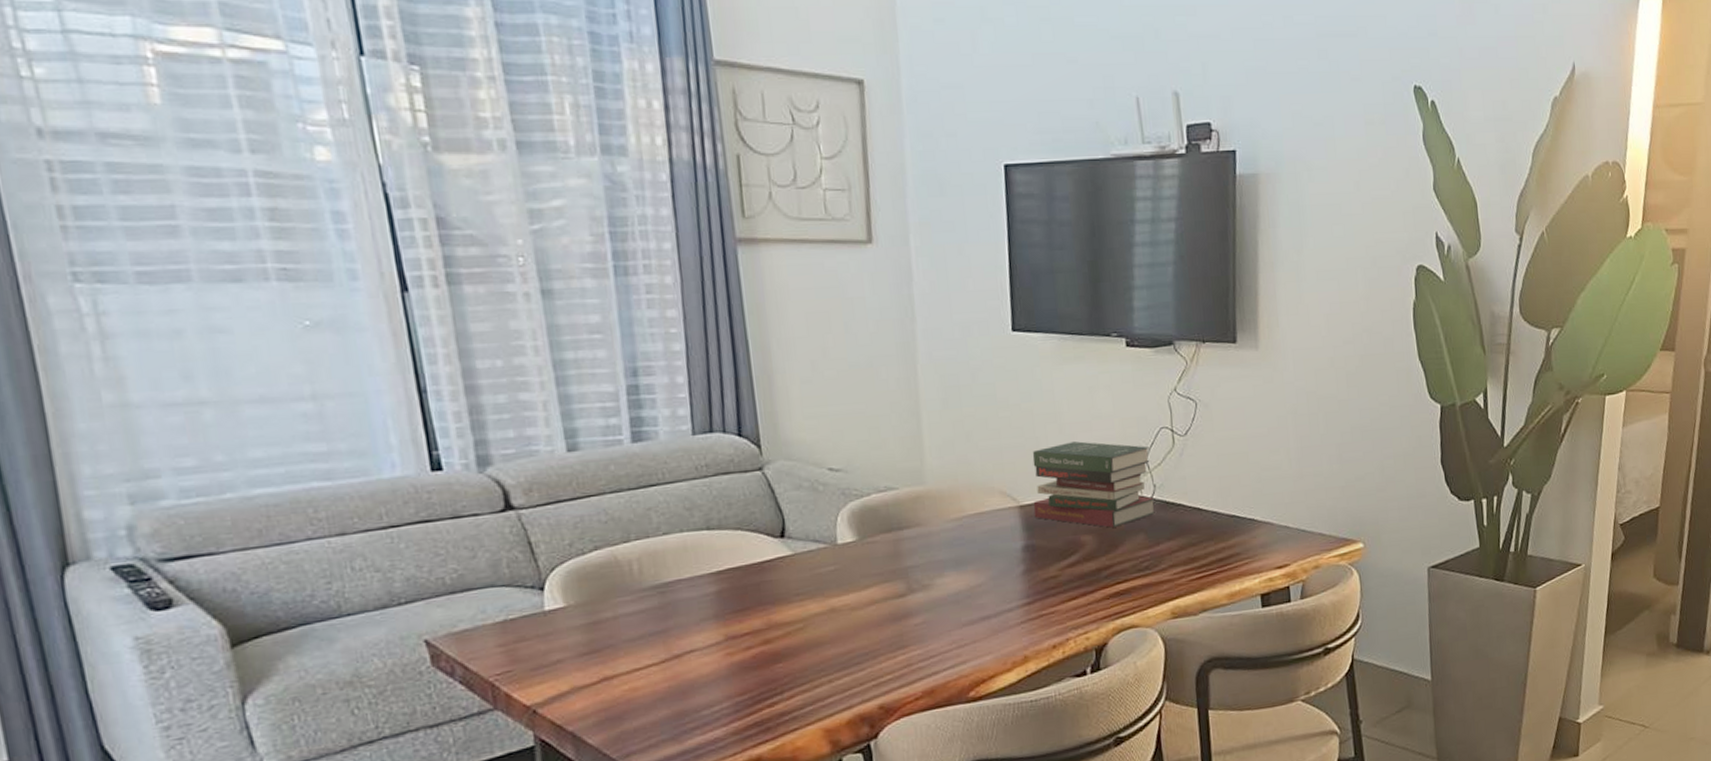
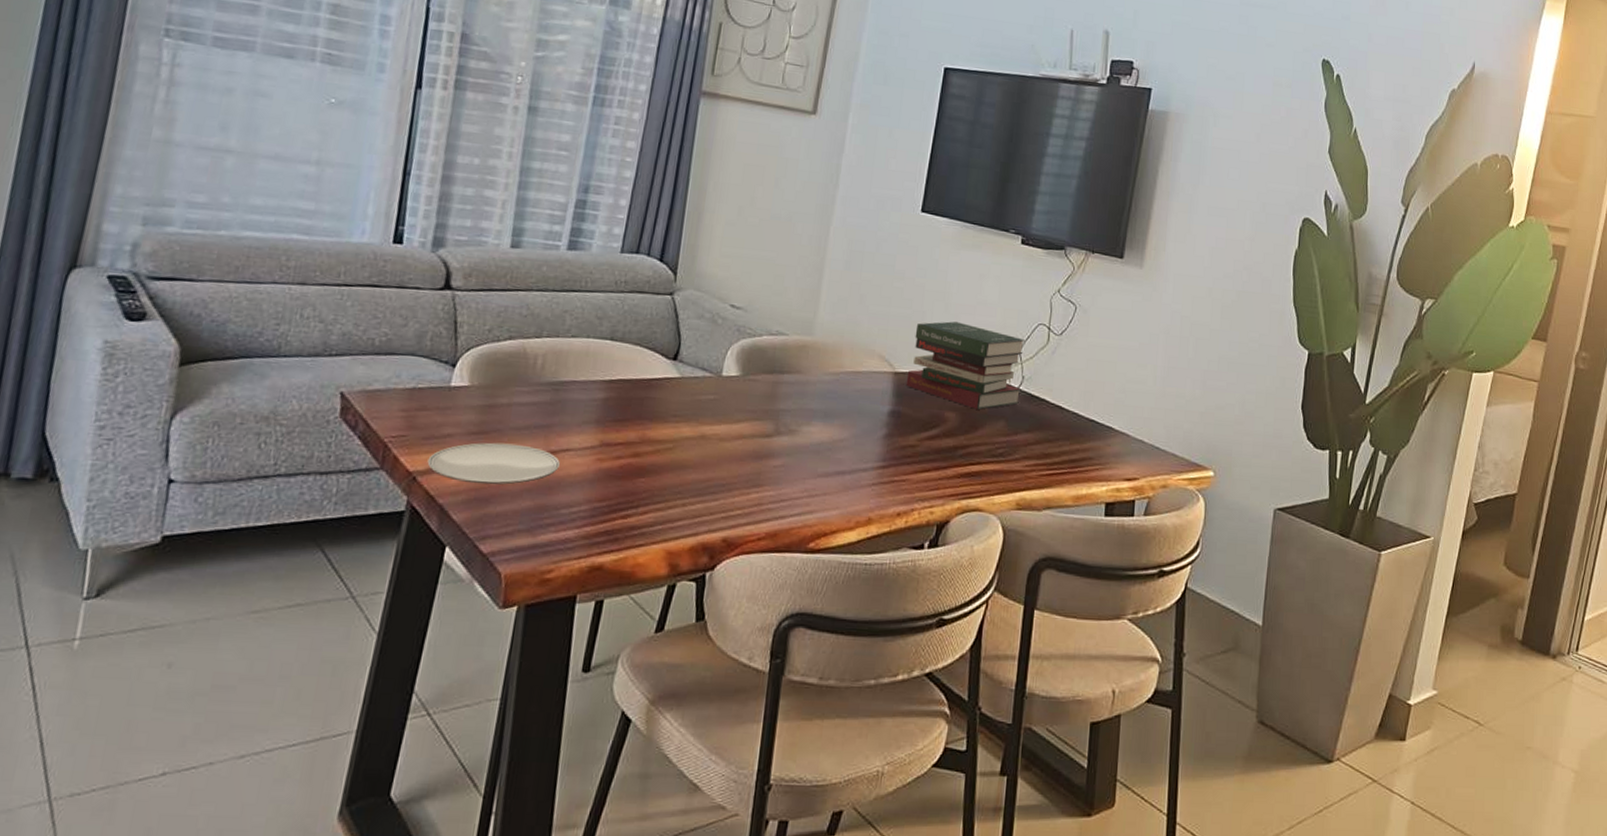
plate: none [543,655,689,706] -> present [427,442,561,485]

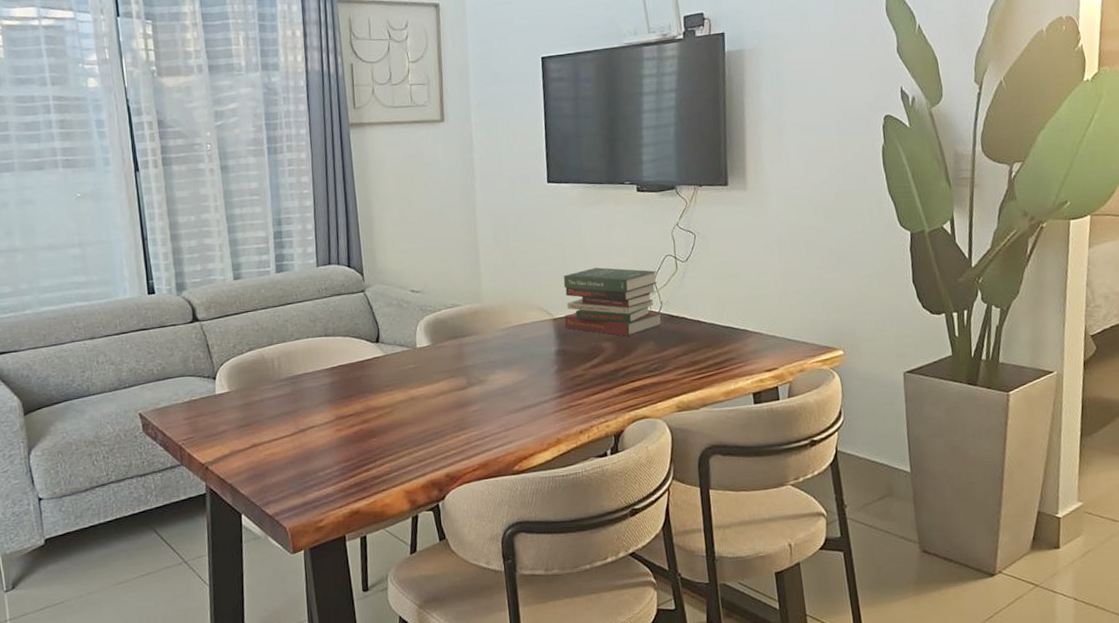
plate: present [427,442,561,485] -> none [213,429,310,465]

